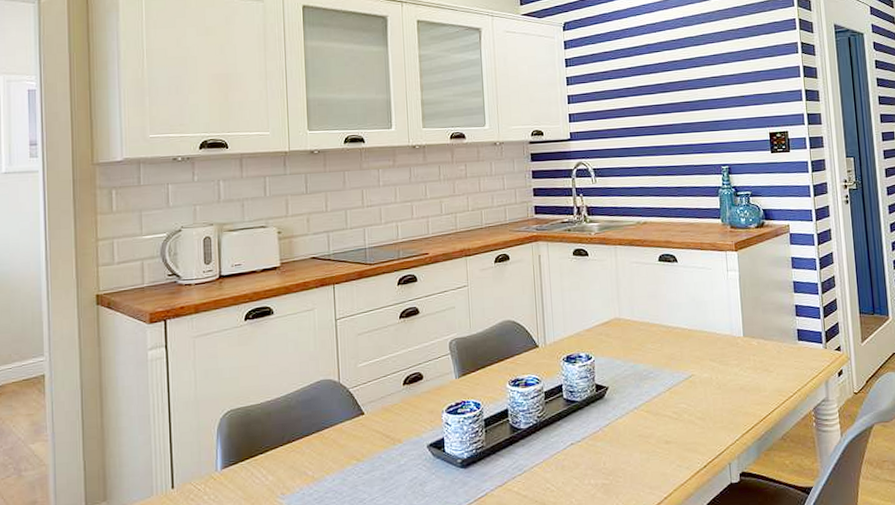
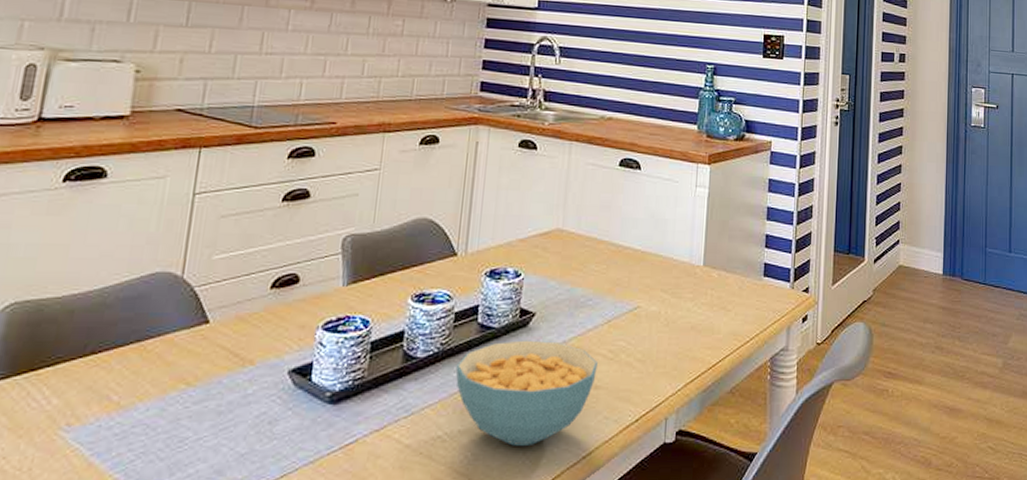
cereal bowl: none [552,408,666,492] -> present [455,340,597,446]

